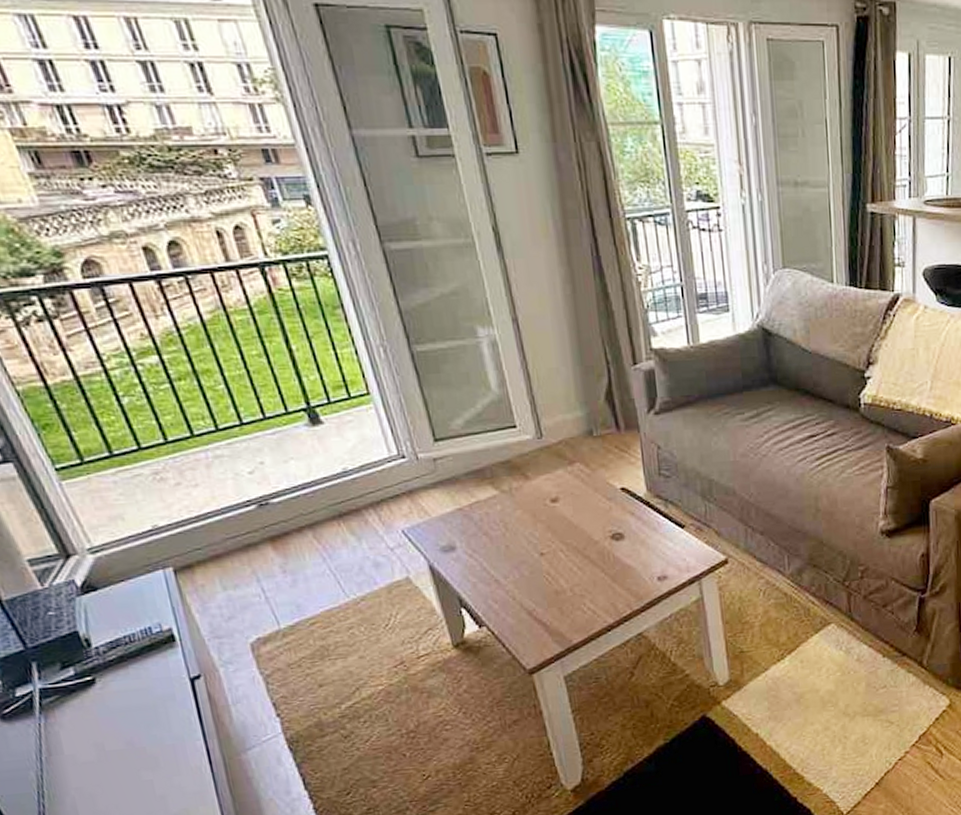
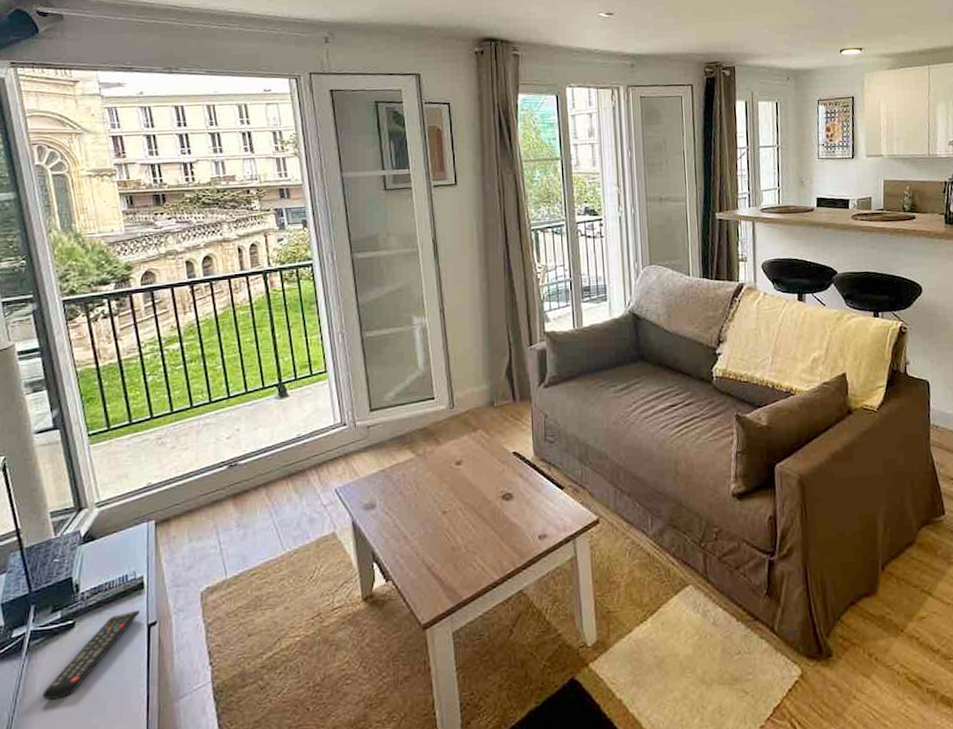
remote control: none [73,663,178,758] -> present [42,610,141,700]

